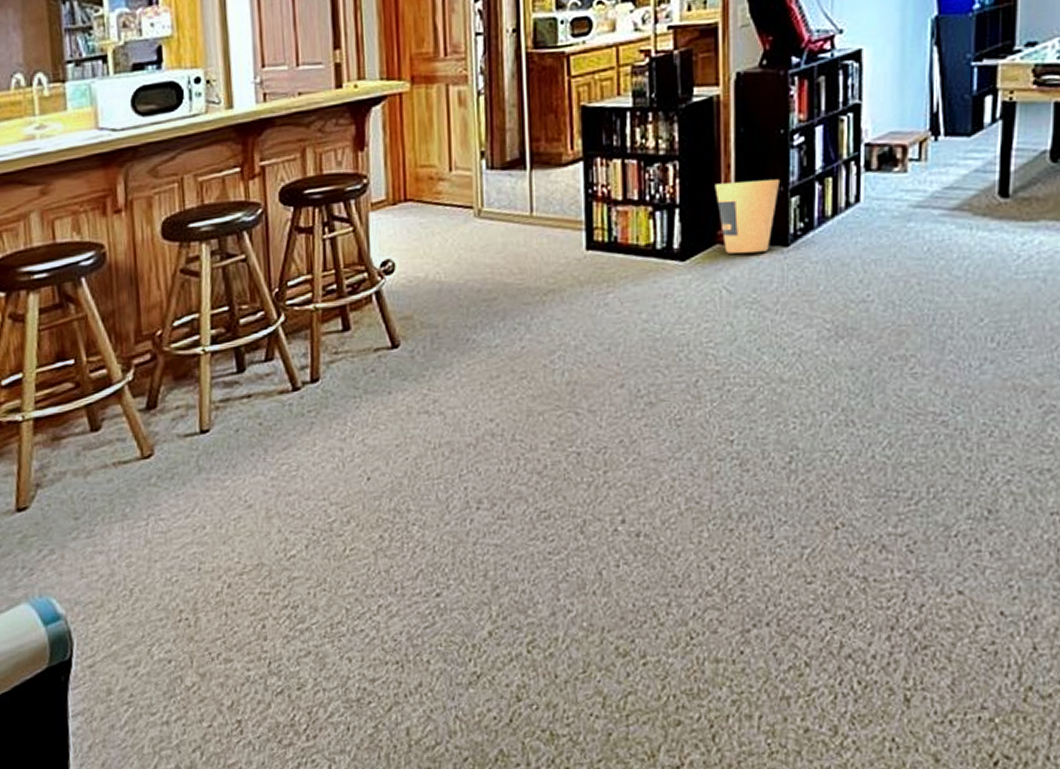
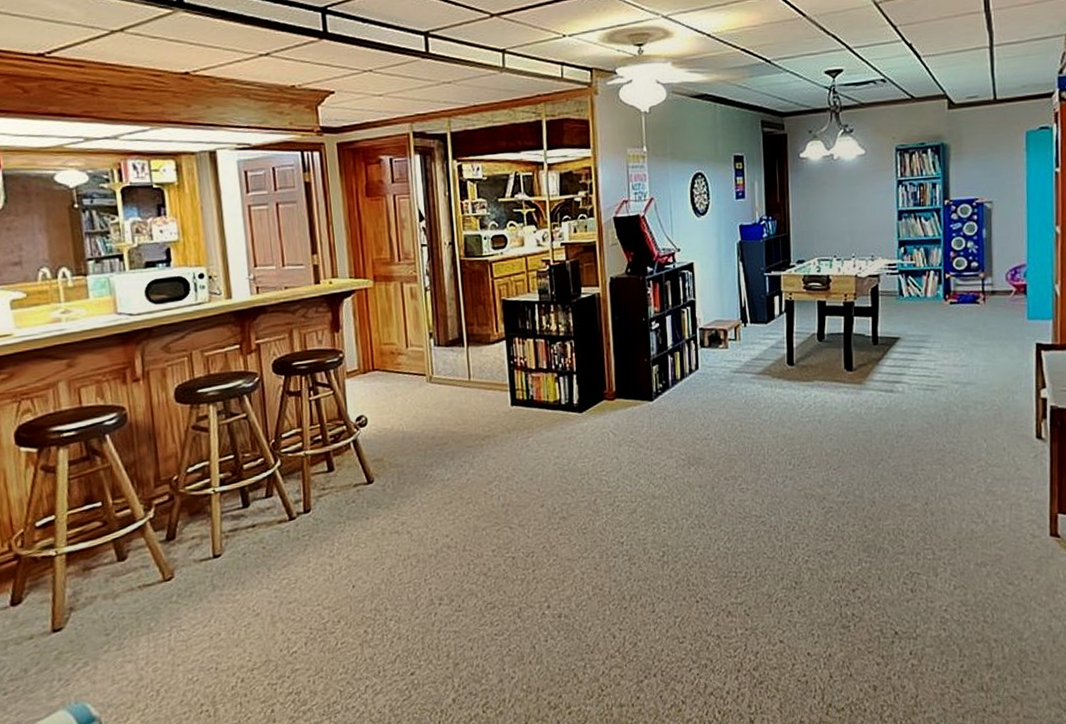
trash can: present [714,179,779,254] -> none [600,353,644,407]

